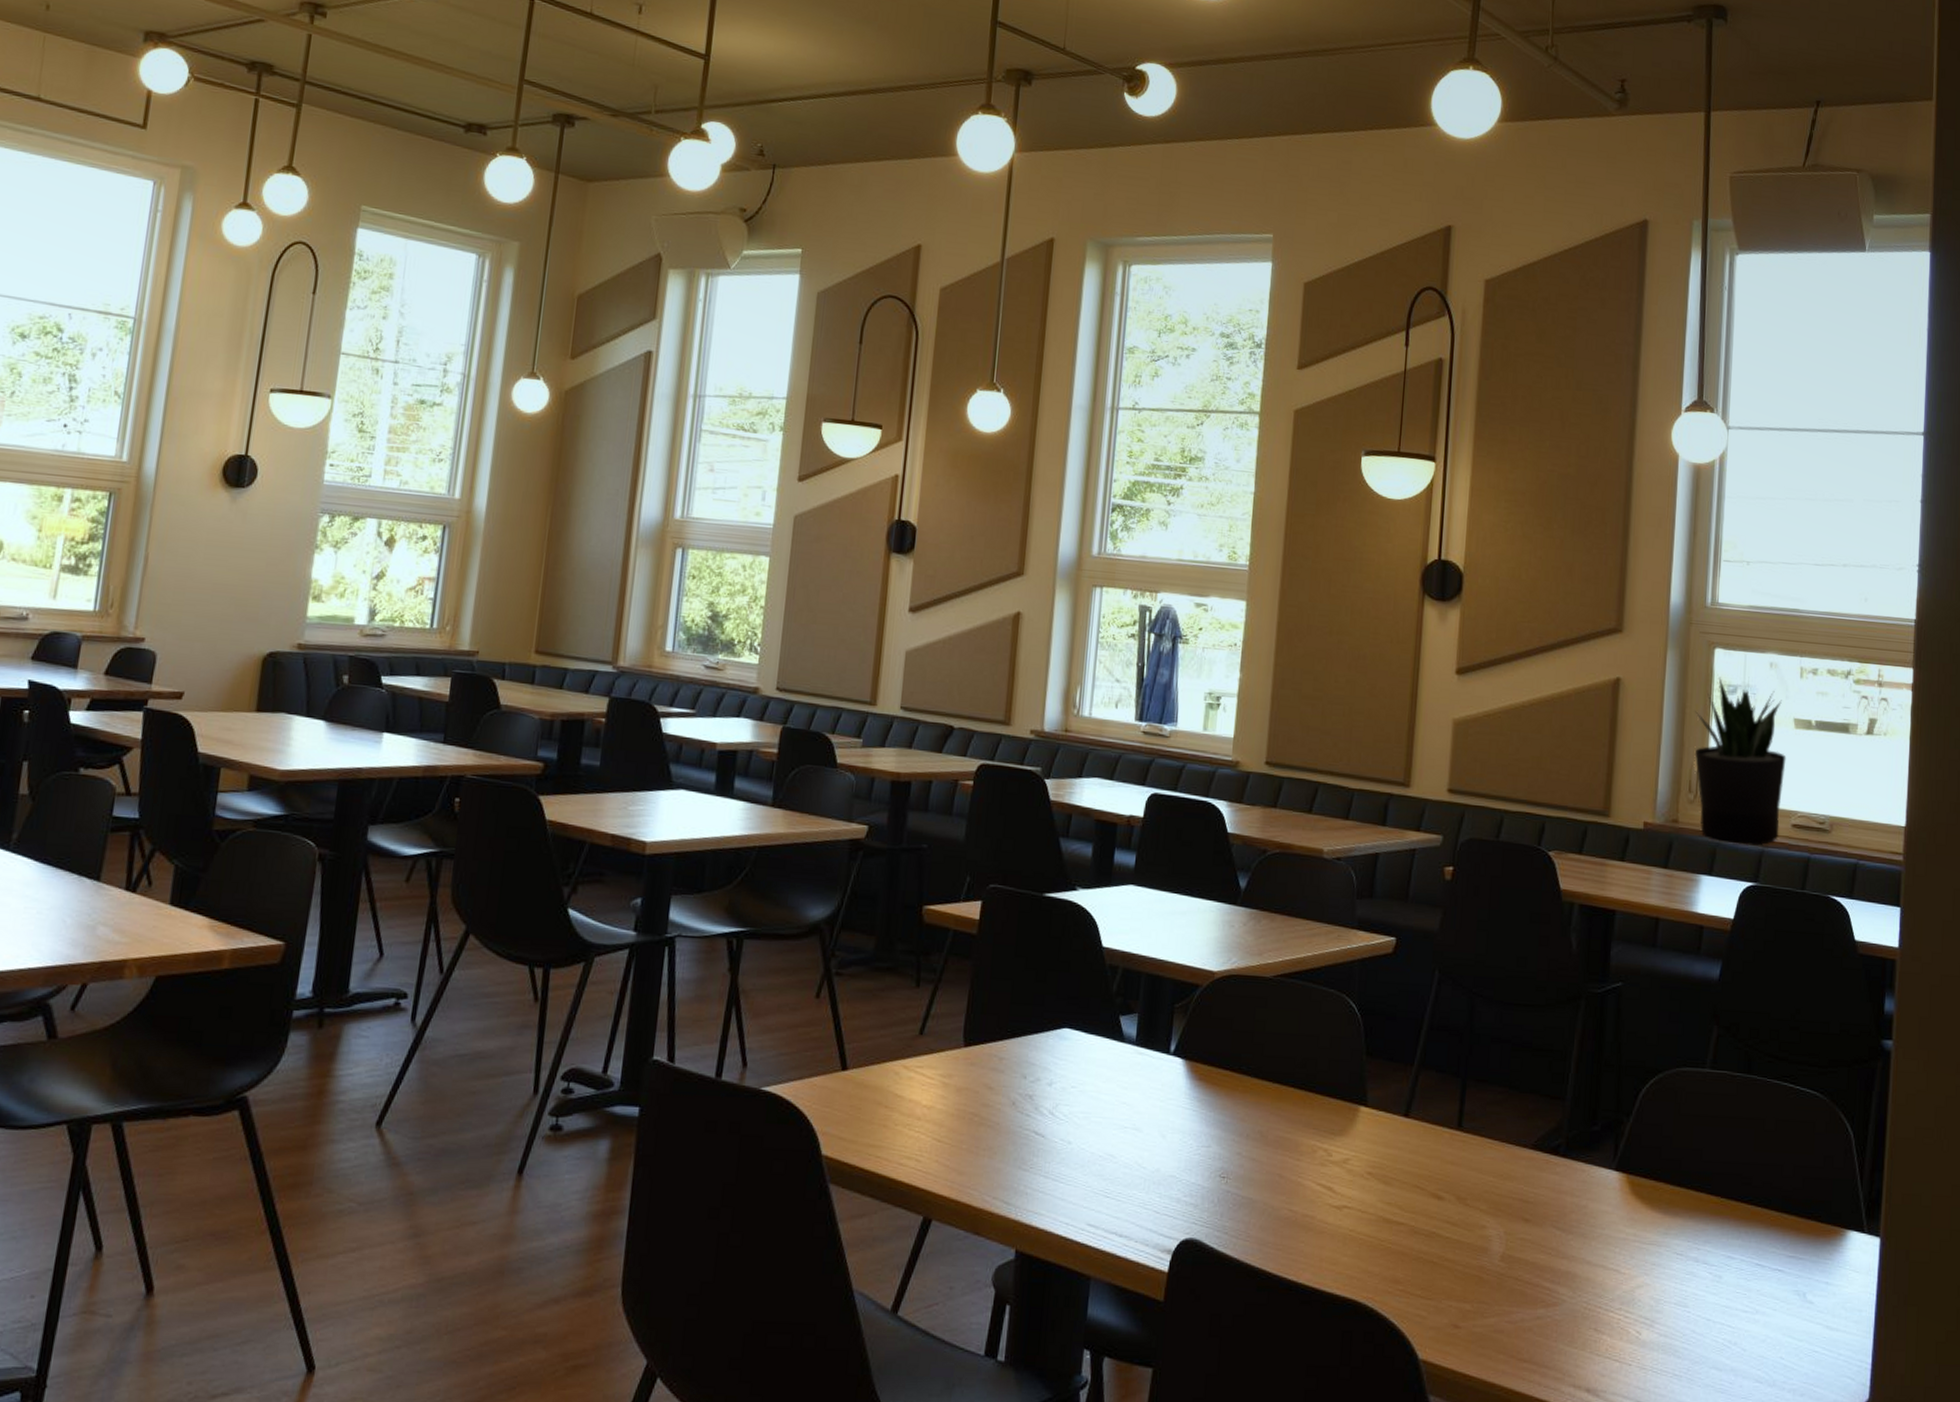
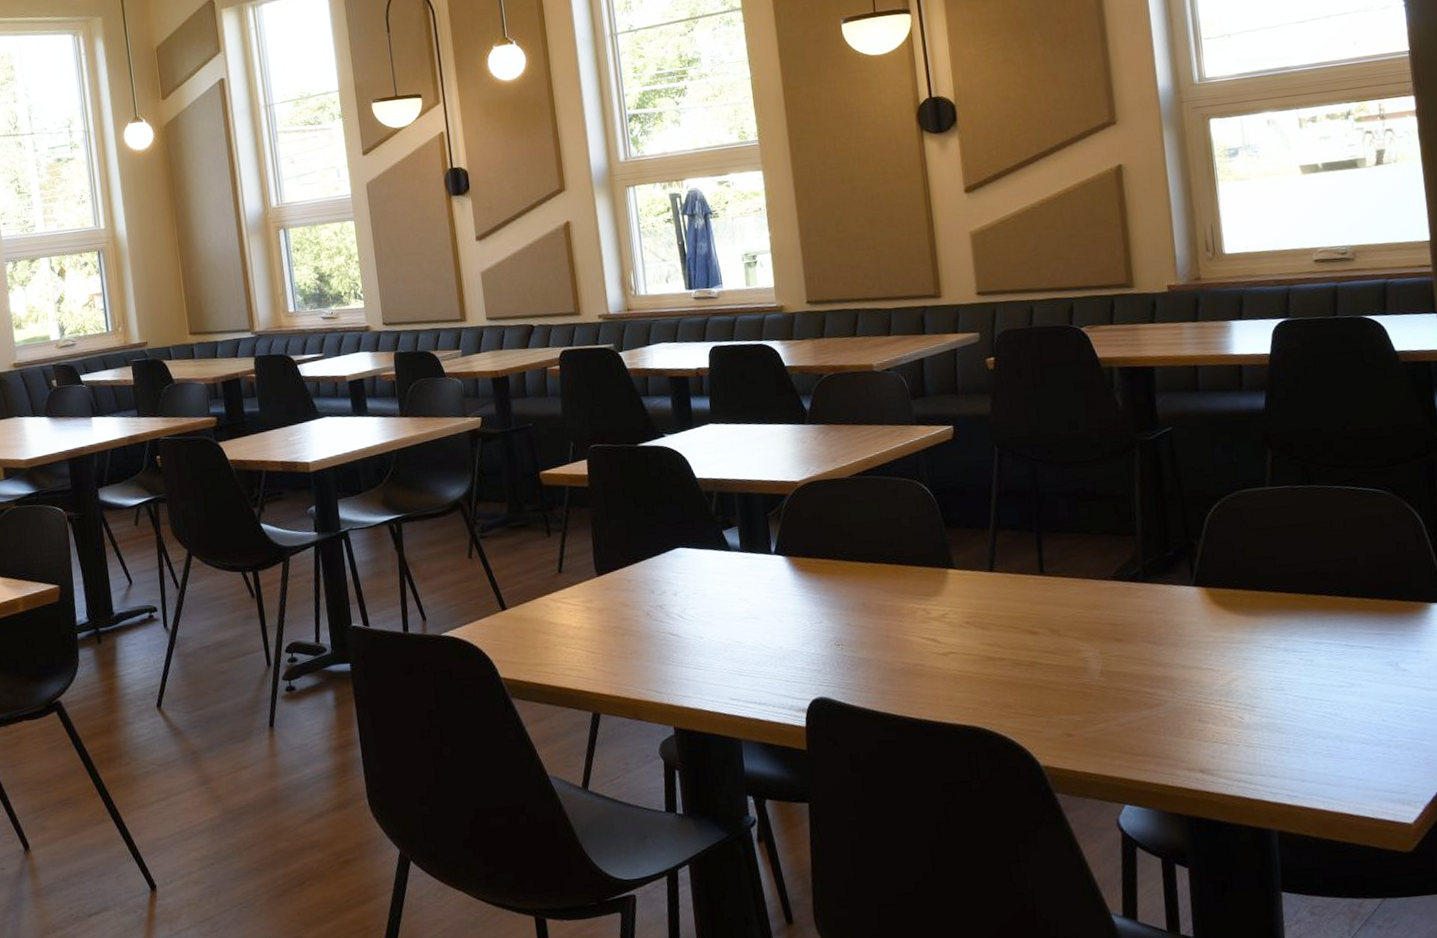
planter: present [1694,677,1786,845] -> none [1200,143,1303,288]

